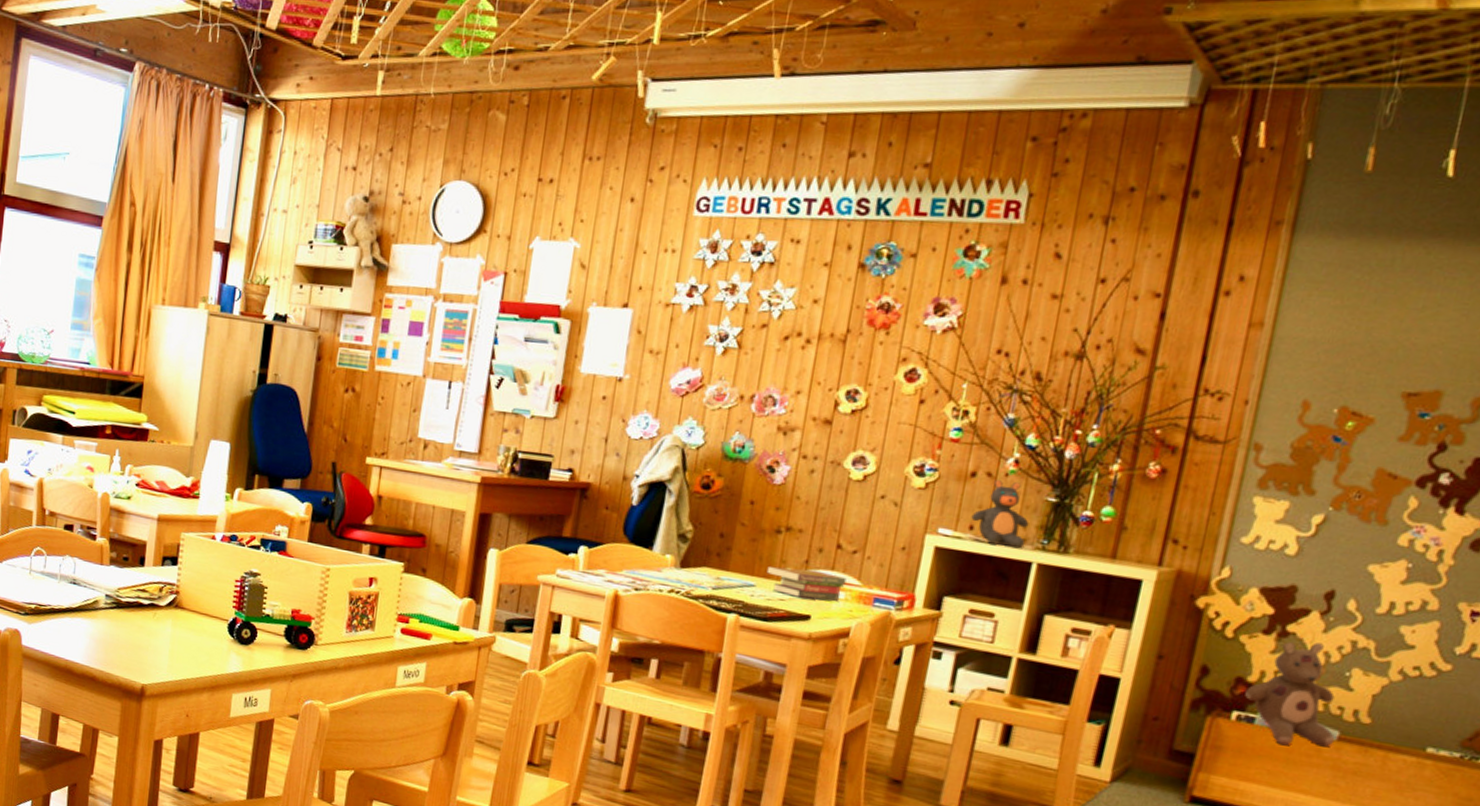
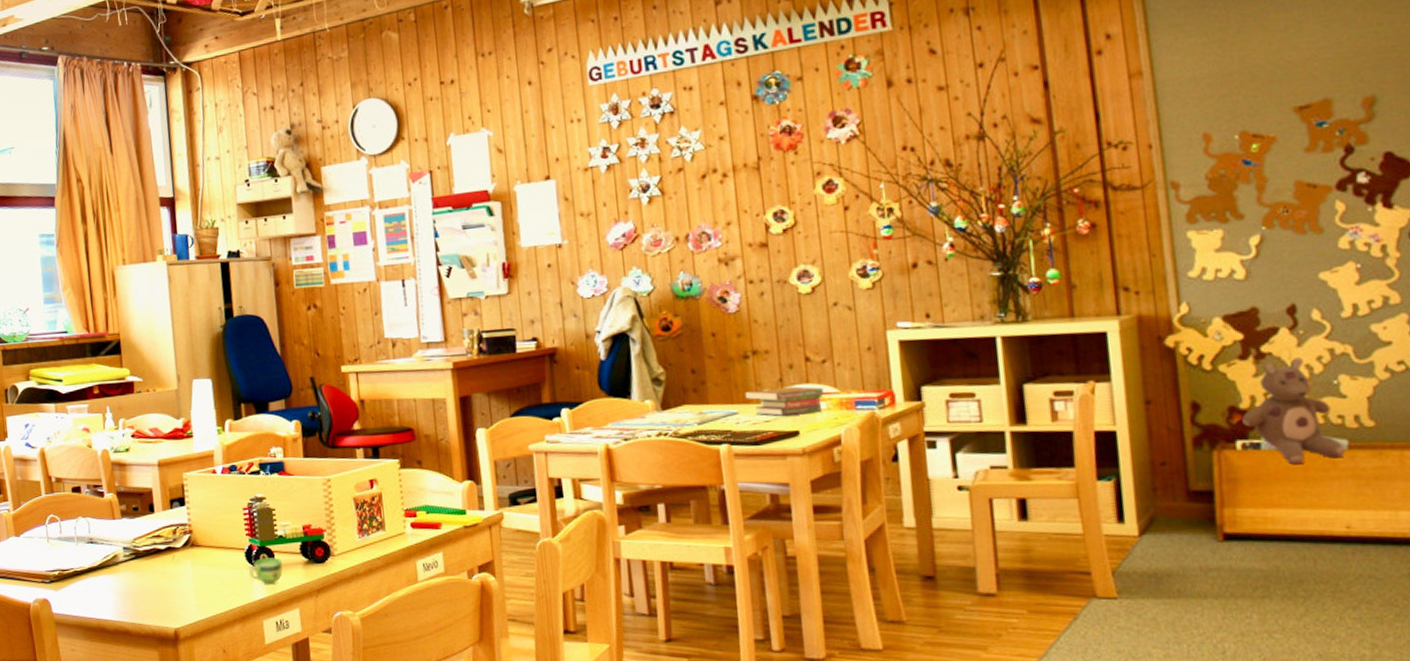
cup: none [228,633,263,660] -> present [249,557,283,584]
stuffed animal: present [971,479,1029,549] -> none [924,264,984,329]

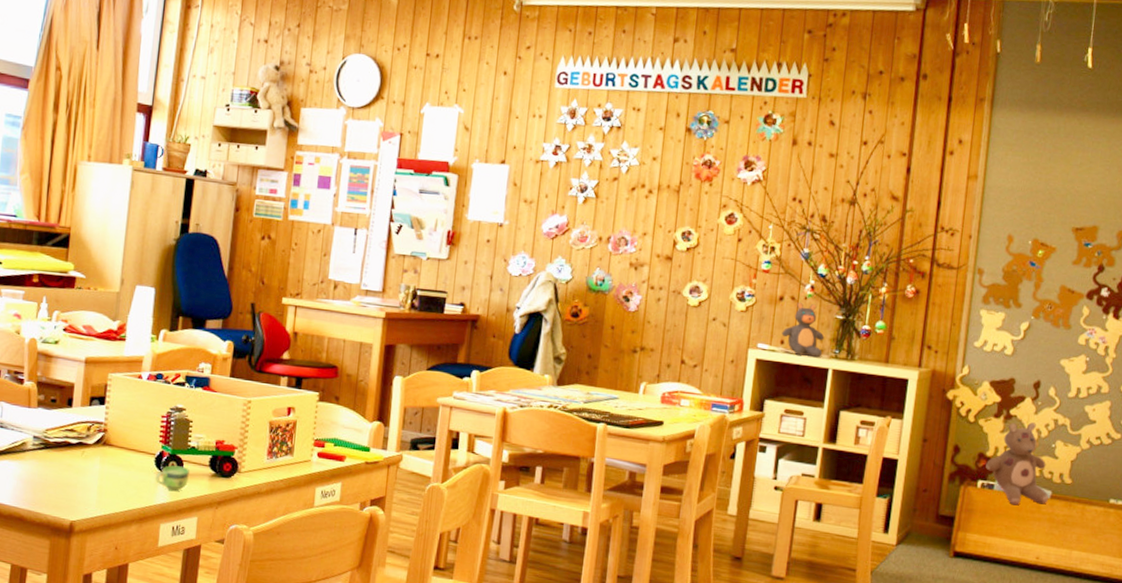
books: present [745,386,824,417] -> none [627,380,690,408]
stuffed animal: none [924,264,984,329] -> present [781,302,825,358]

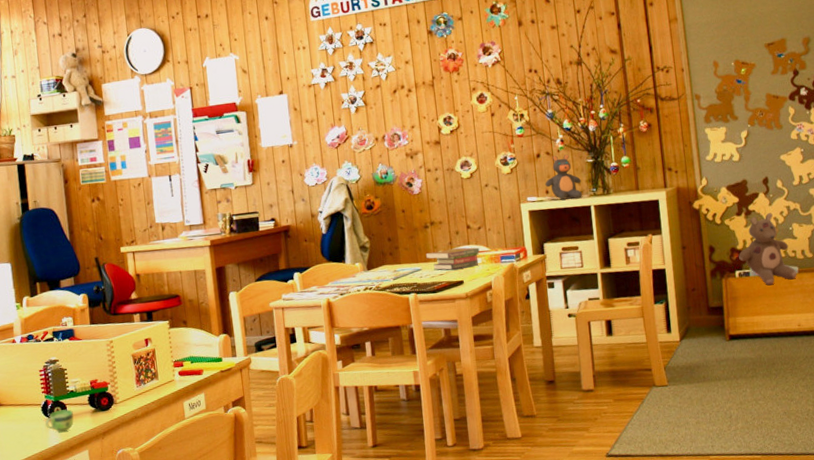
books: none [627,380,690,408] -> present [426,247,480,271]

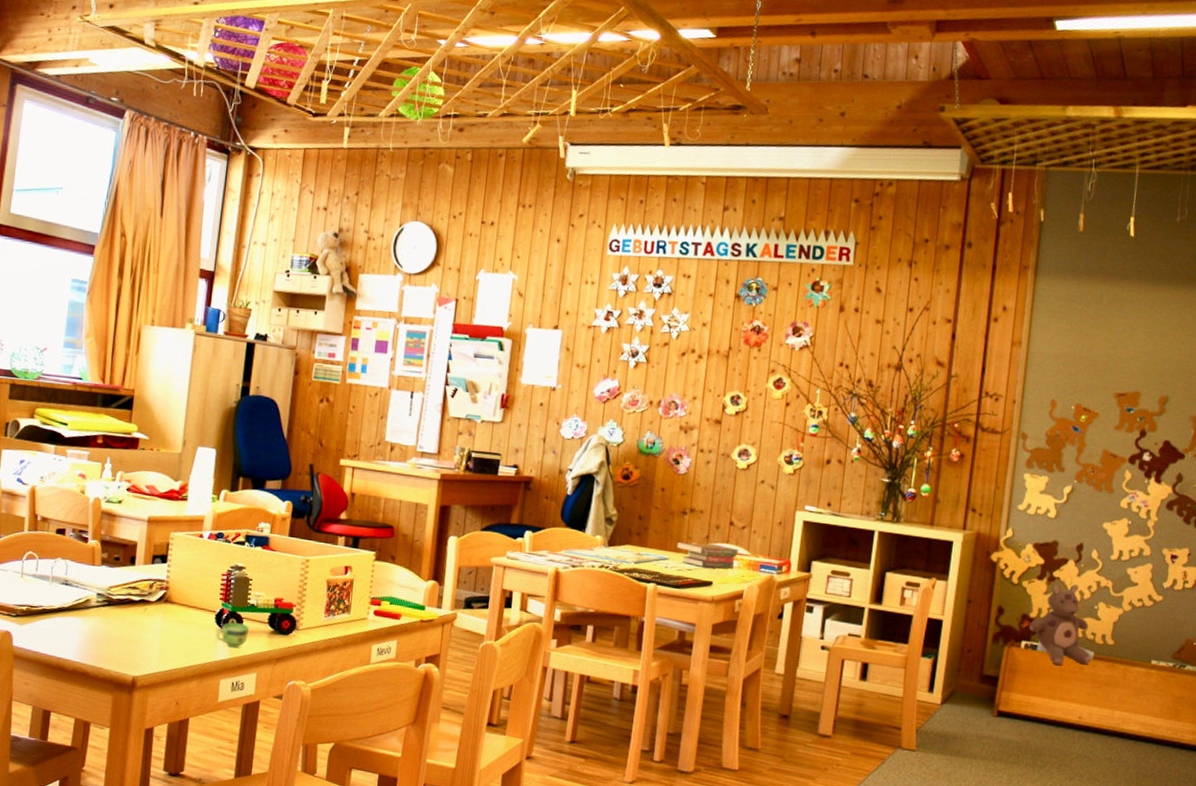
stuffed animal: present [545,154,583,201] -> none [828,465,871,520]

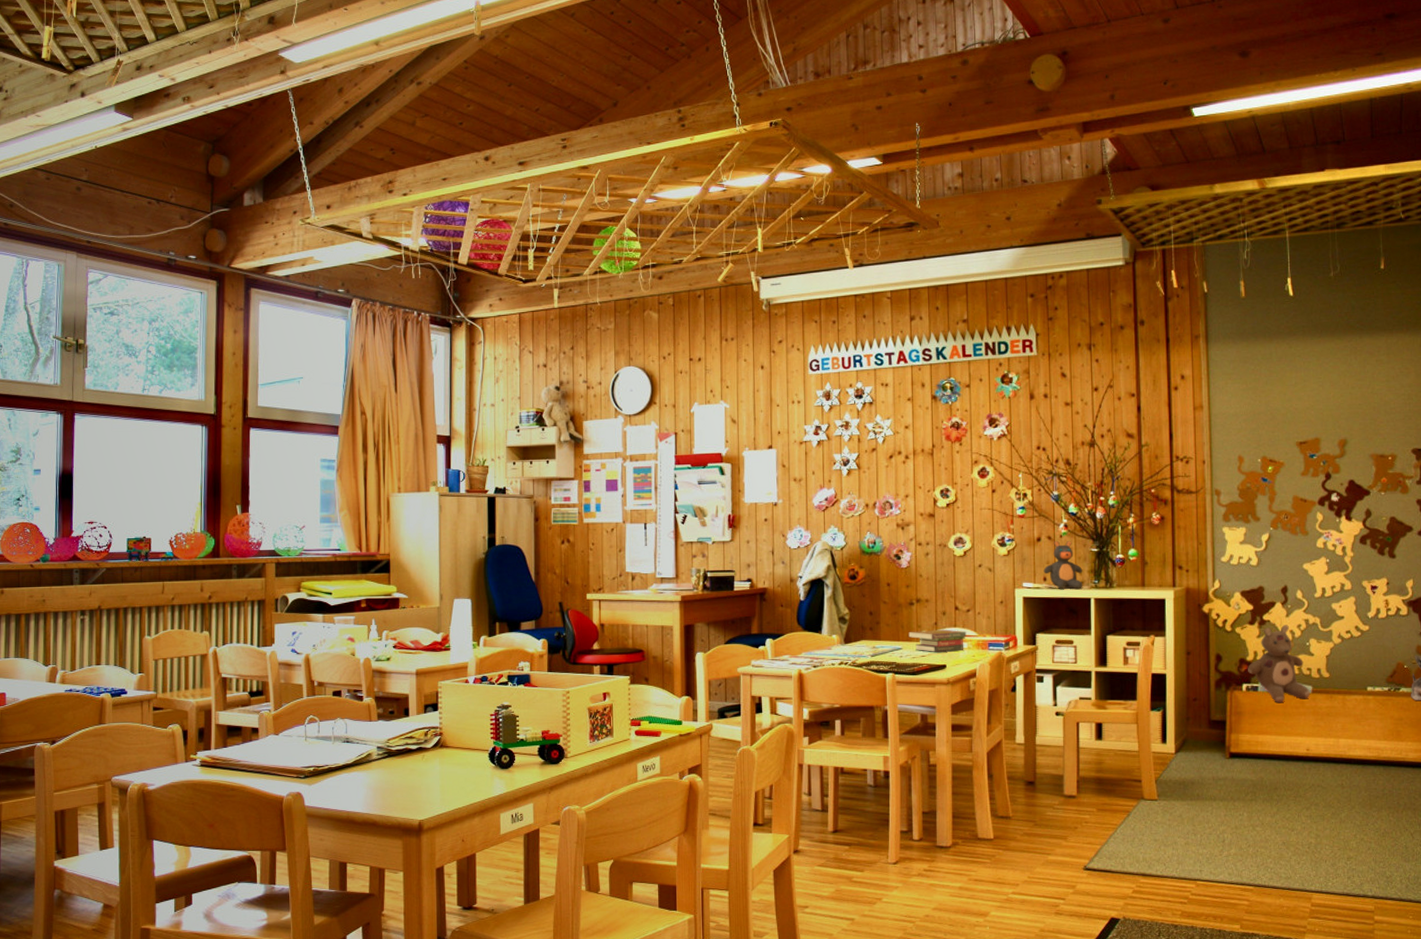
cup: present [216,622,249,647] -> none [491,758,521,781]
stuffed animal: none [828,465,871,520] -> present [1043,540,1083,590]

